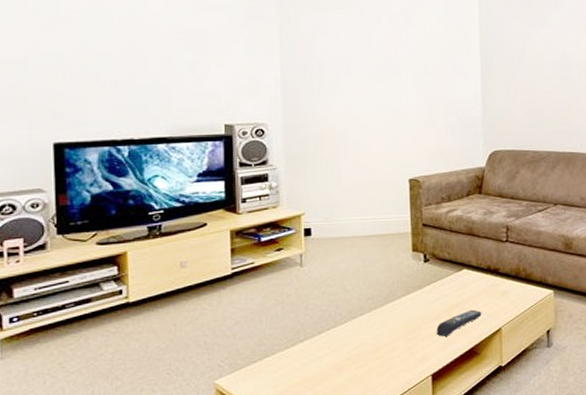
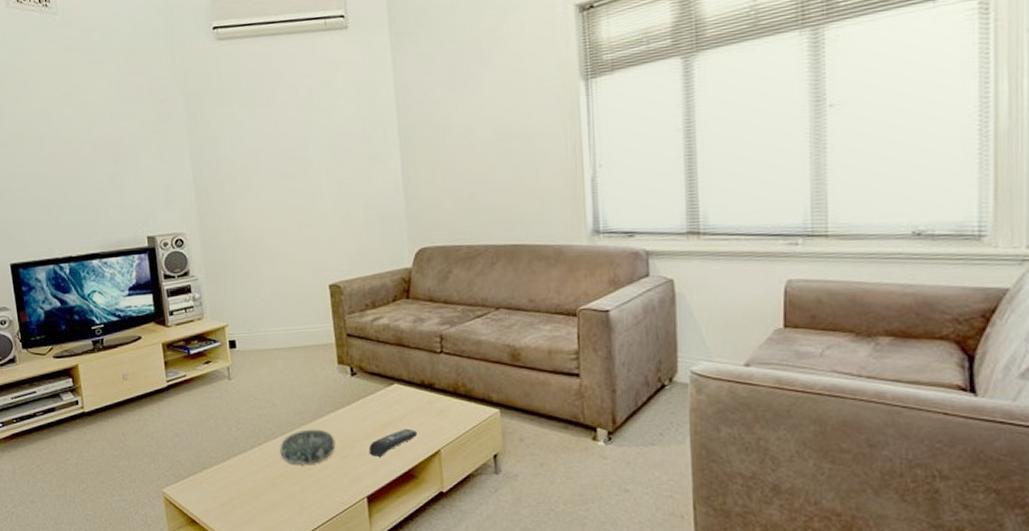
decorative bowl: none [349,313,405,348] -> present [280,429,336,464]

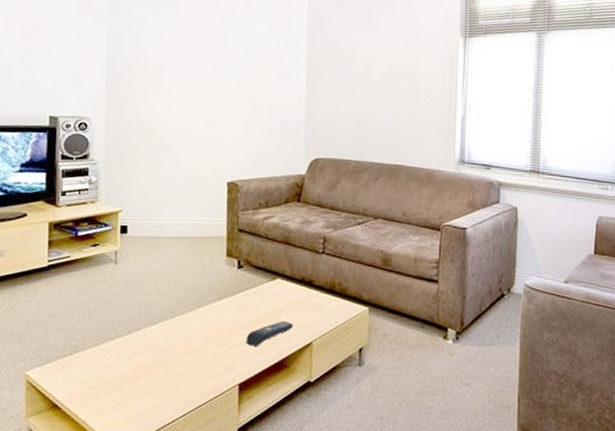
decorative bowl: present [280,429,336,464] -> none [158,317,215,351]

